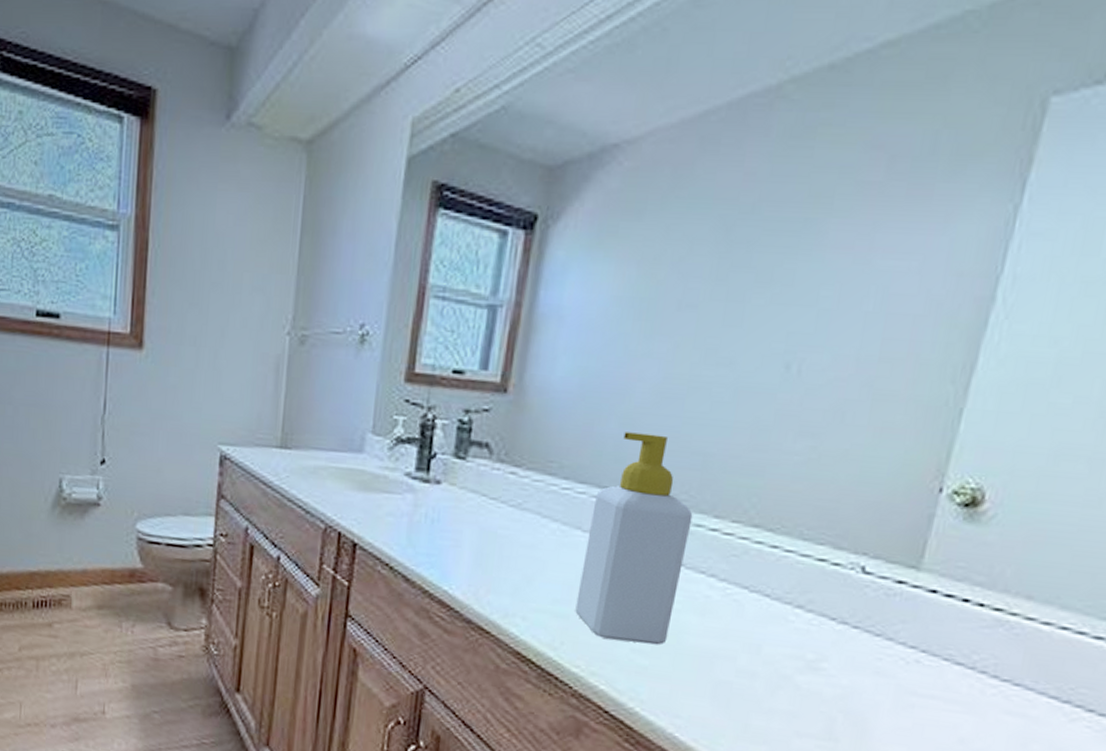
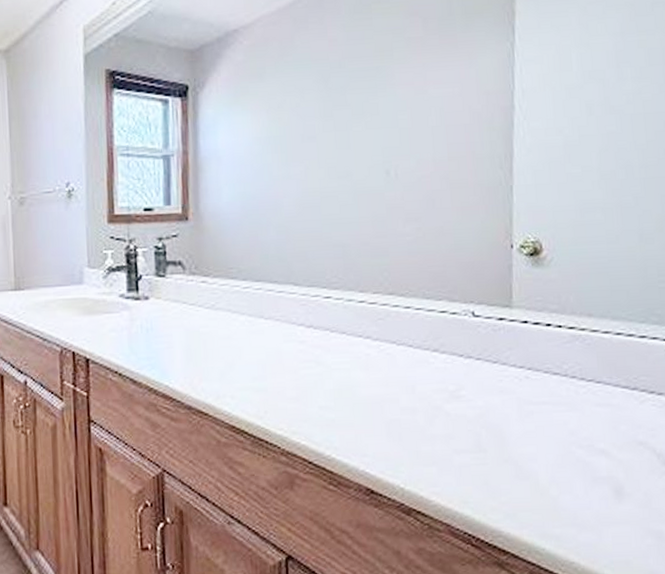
soap bottle: present [575,432,693,645] -> none [269,235,345,402]

